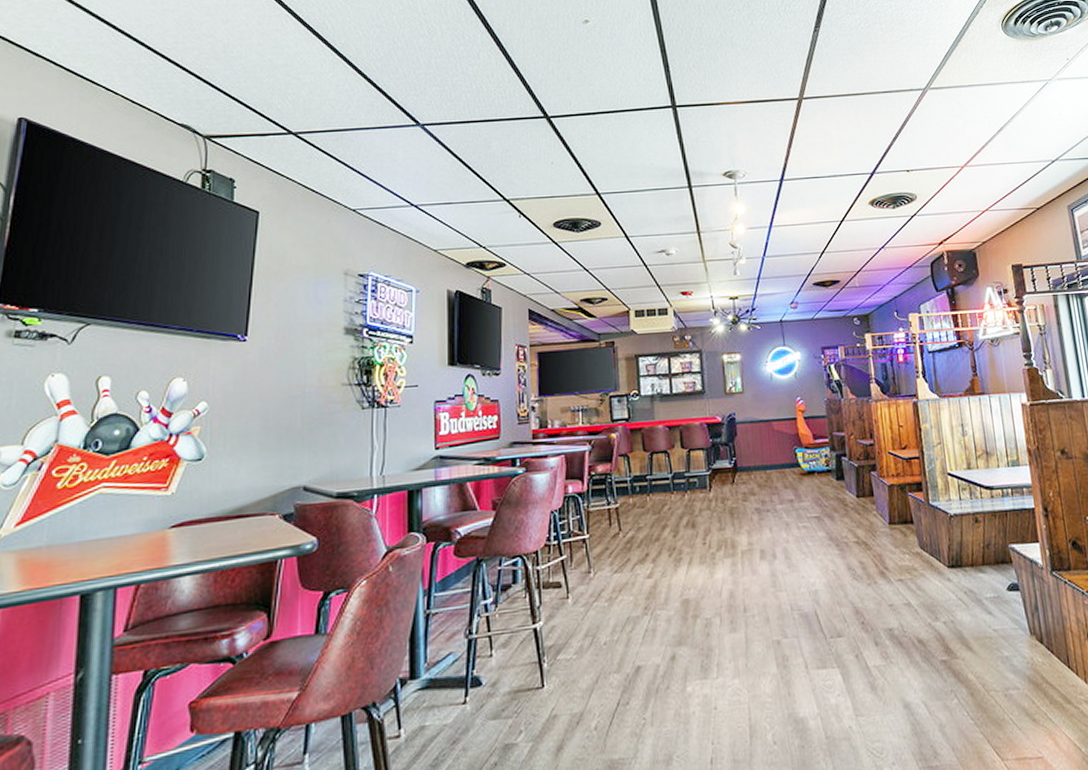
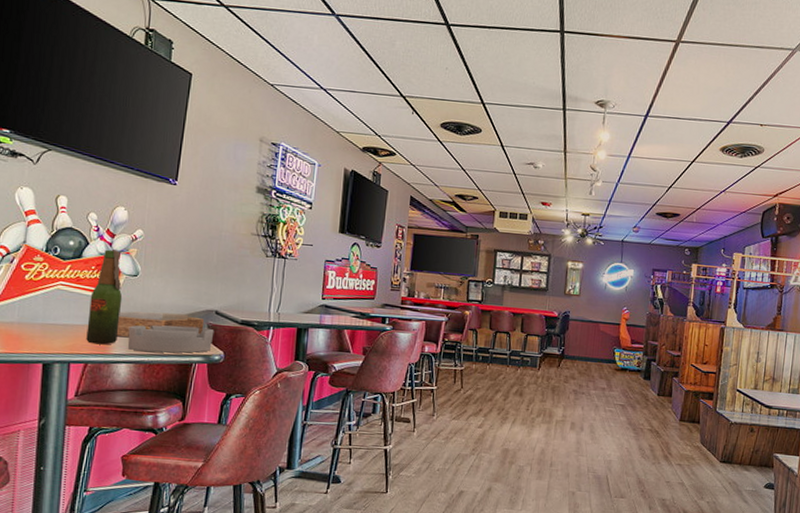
beer bottle: none [138,431,184,557] -> present [86,249,123,345]
napkin holder: none [177,497,290,542] -> present [116,311,205,338]
ashtray: none [192,510,303,556] -> present [127,322,214,353]

